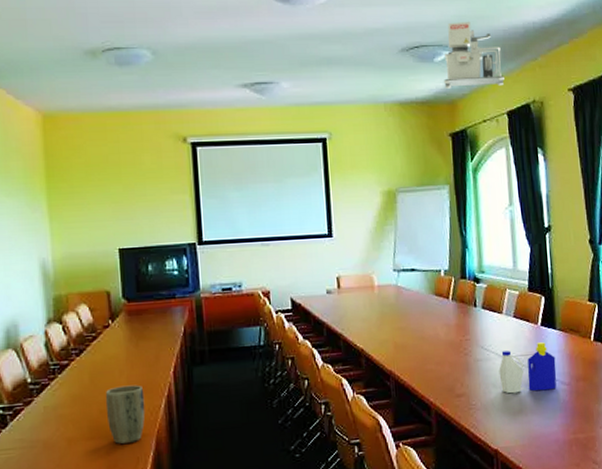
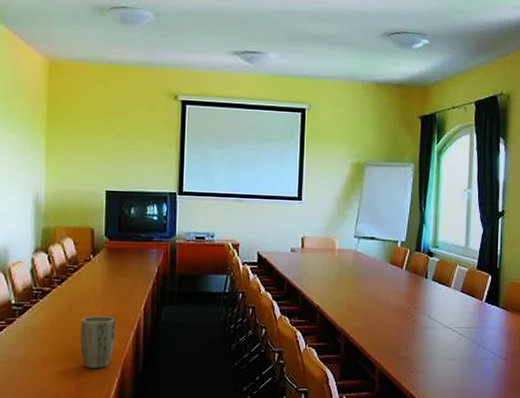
projector: present [443,21,506,89] -> none [419,13,477,77]
bottle: present [499,342,557,394] -> none [441,318,496,362]

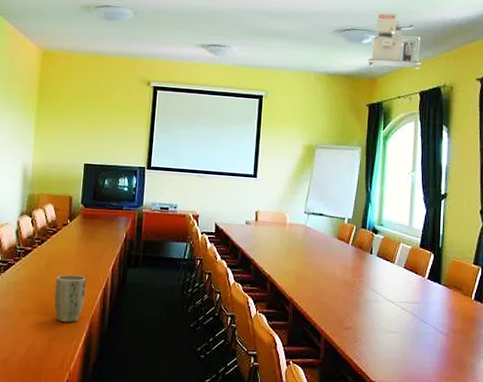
projector: none [419,13,477,77] -> present [367,12,422,70]

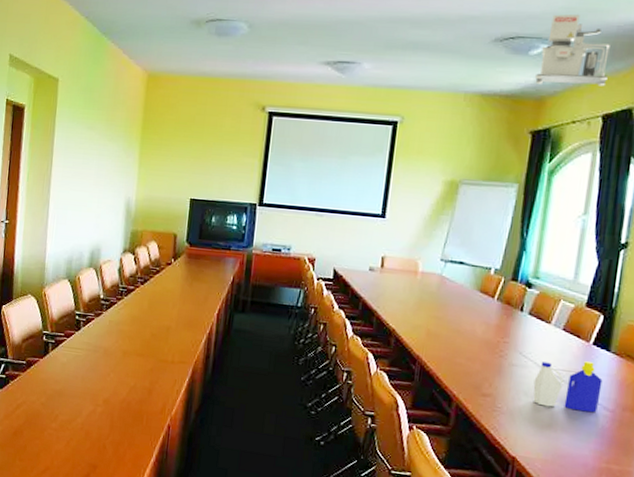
plant pot: present [54,274,87,323] -> none [156,316,190,367]
bottle: none [385,294,437,337] -> present [533,361,603,413]

